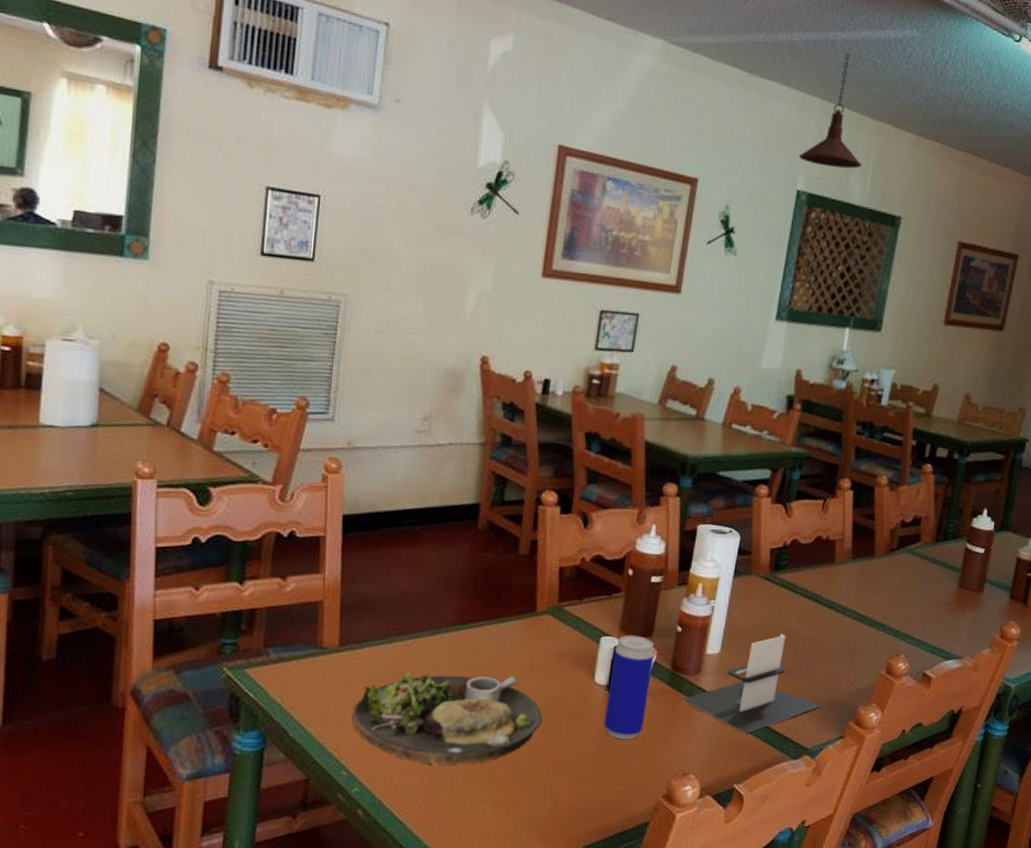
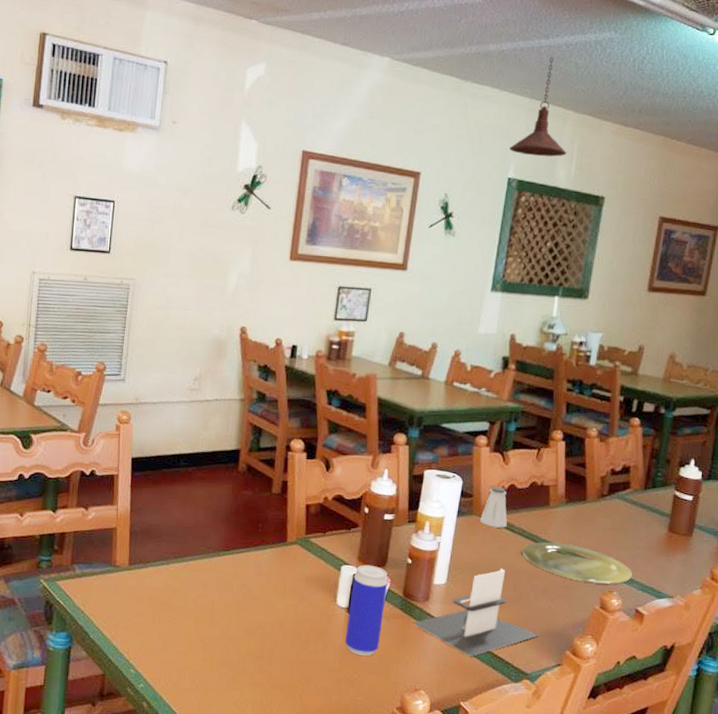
dinner plate: present [351,672,542,765] -> none [138,589,293,670]
saltshaker: none [759,541,789,588] -> present [480,486,507,528]
plate: none [803,602,921,647] -> present [521,542,632,584]

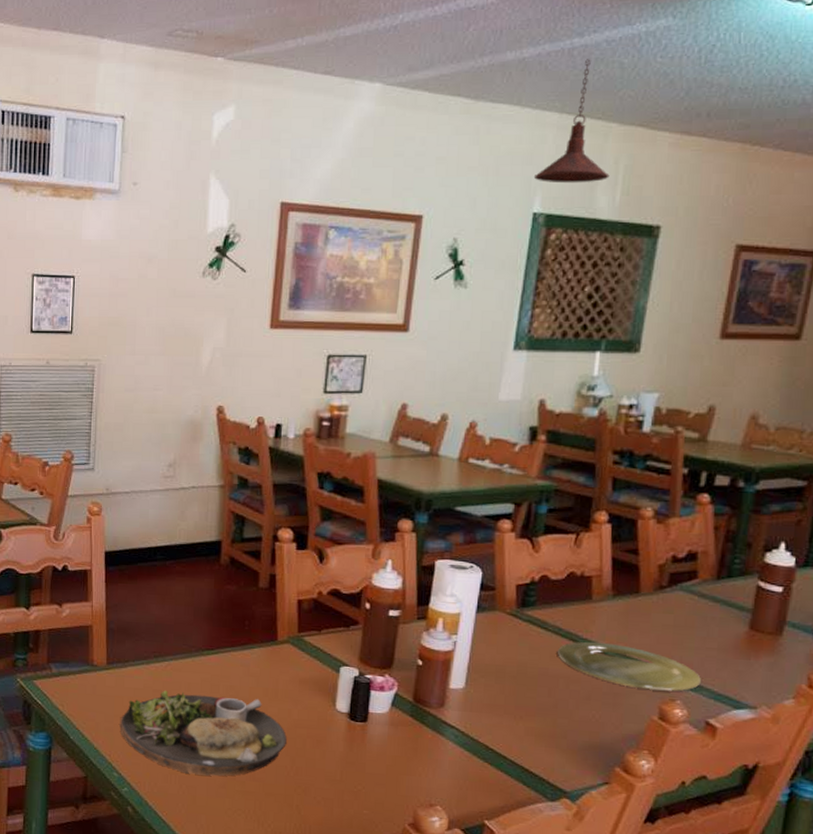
dinner plate: none [138,589,293,670] -> present [119,690,287,777]
beverage can: present [344,564,388,657] -> none [346,666,395,767]
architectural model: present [411,568,538,657] -> none [424,672,580,771]
saltshaker: present [480,486,507,528] -> none [505,577,539,626]

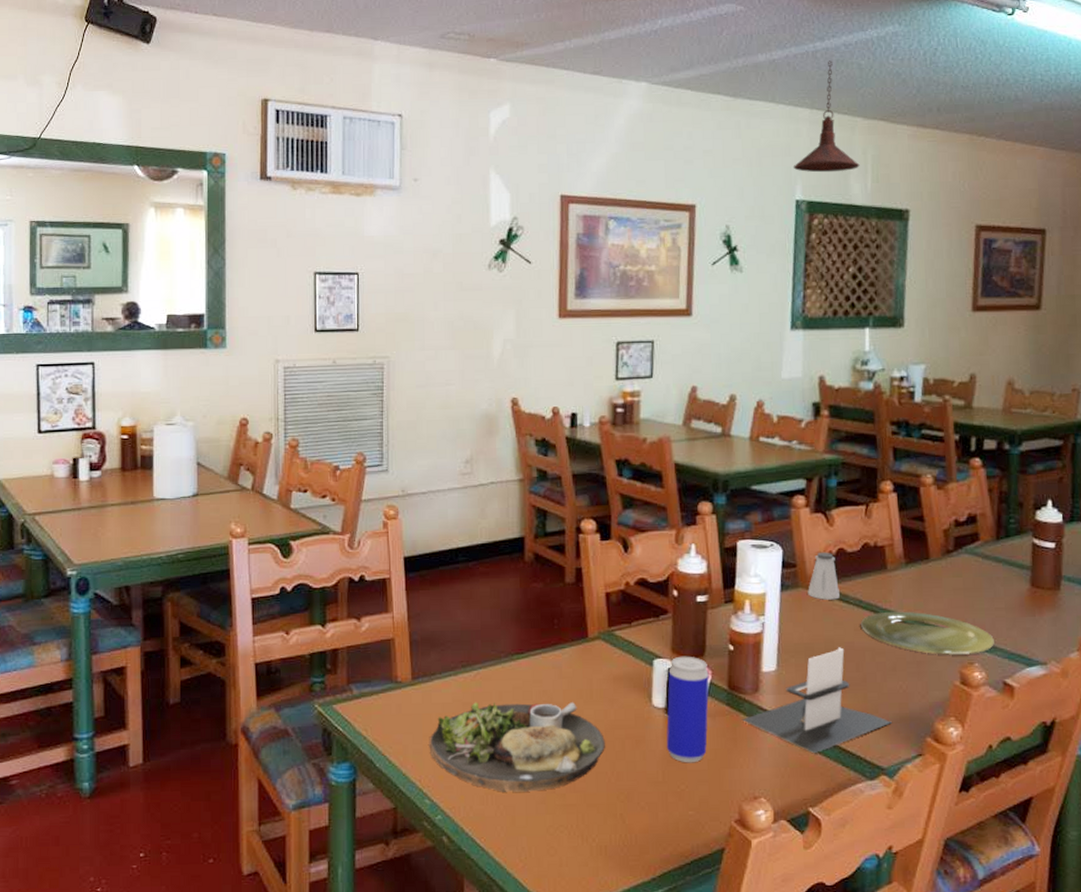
beverage can: none [346,666,395,767] -> present [666,656,709,763]
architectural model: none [424,672,580,771] -> present [741,647,892,754]
saltshaker: none [505,577,539,626] -> present [808,552,840,600]

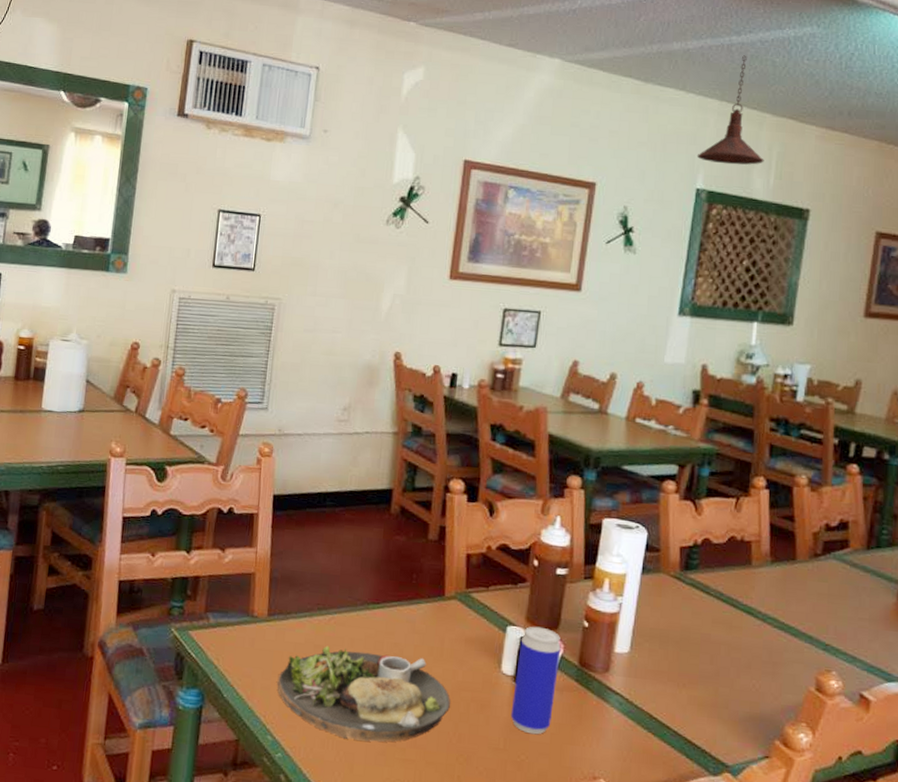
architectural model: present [741,647,892,754] -> none [589,637,741,742]
saltshaker: present [808,552,840,600] -> none [669,539,701,589]
plate: present [860,611,994,655] -> none [718,607,854,662]

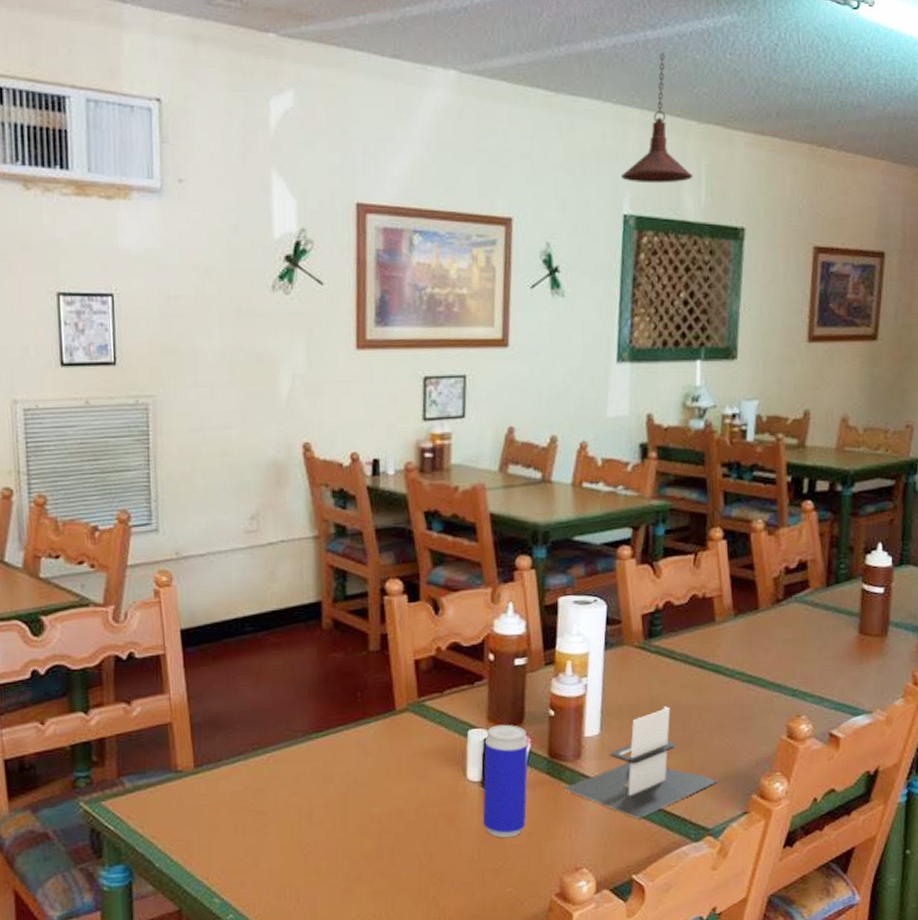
dinner plate: present [277,645,450,742] -> none [216,781,416,884]
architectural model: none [589,637,741,742] -> present [562,706,718,819]

